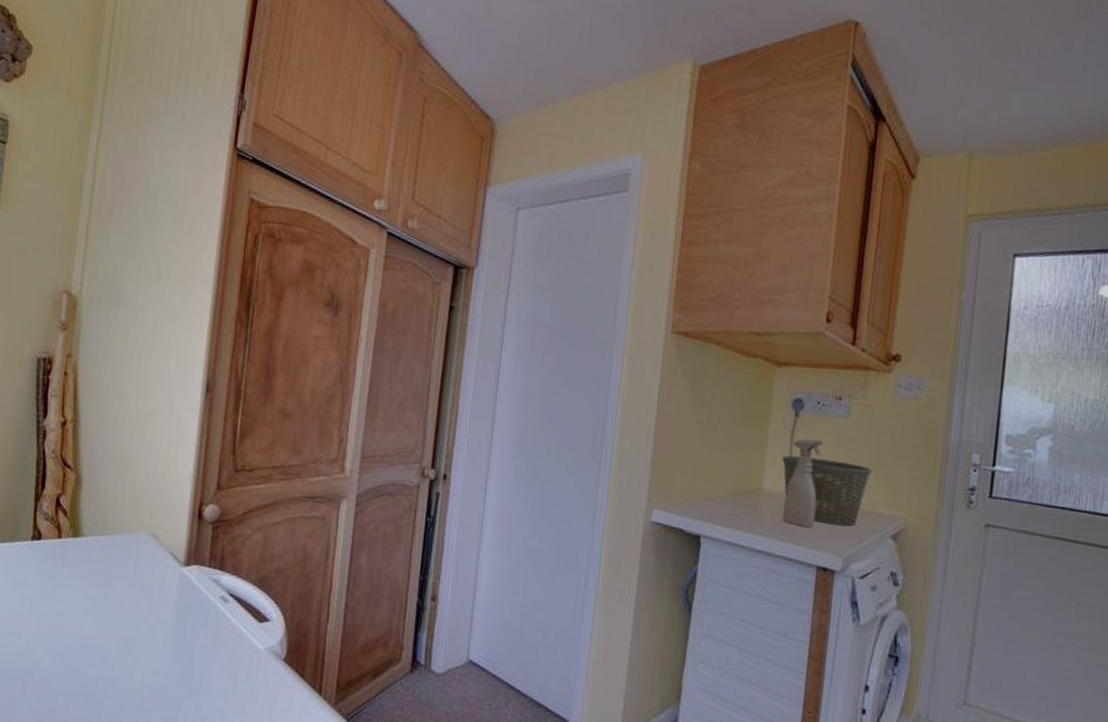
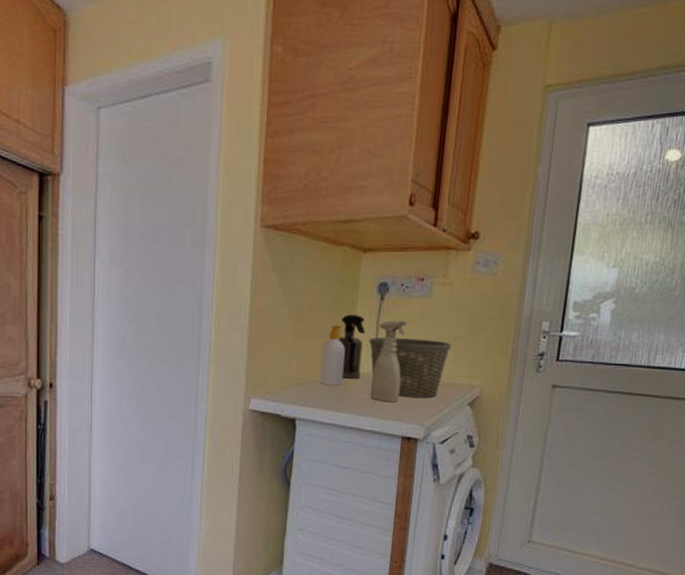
soap bottle: none [727,439,756,504] -> present [319,325,345,386]
spray bottle: none [749,429,778,498] -> present [338,315,365,379]

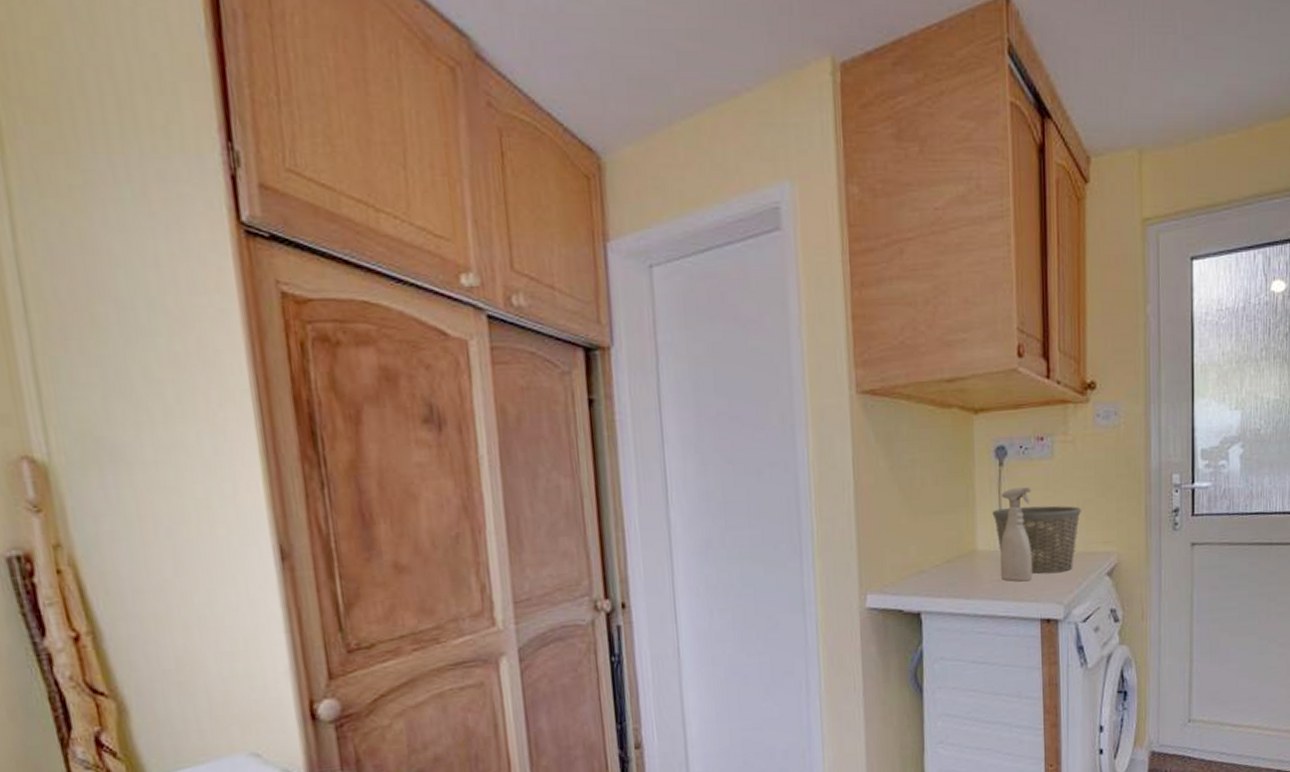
soap bottle: present [319,325,345,386] -> none [940,499,968,570]
spray bottle: present [338,315,365,379] -> none [958,485,987,560]

